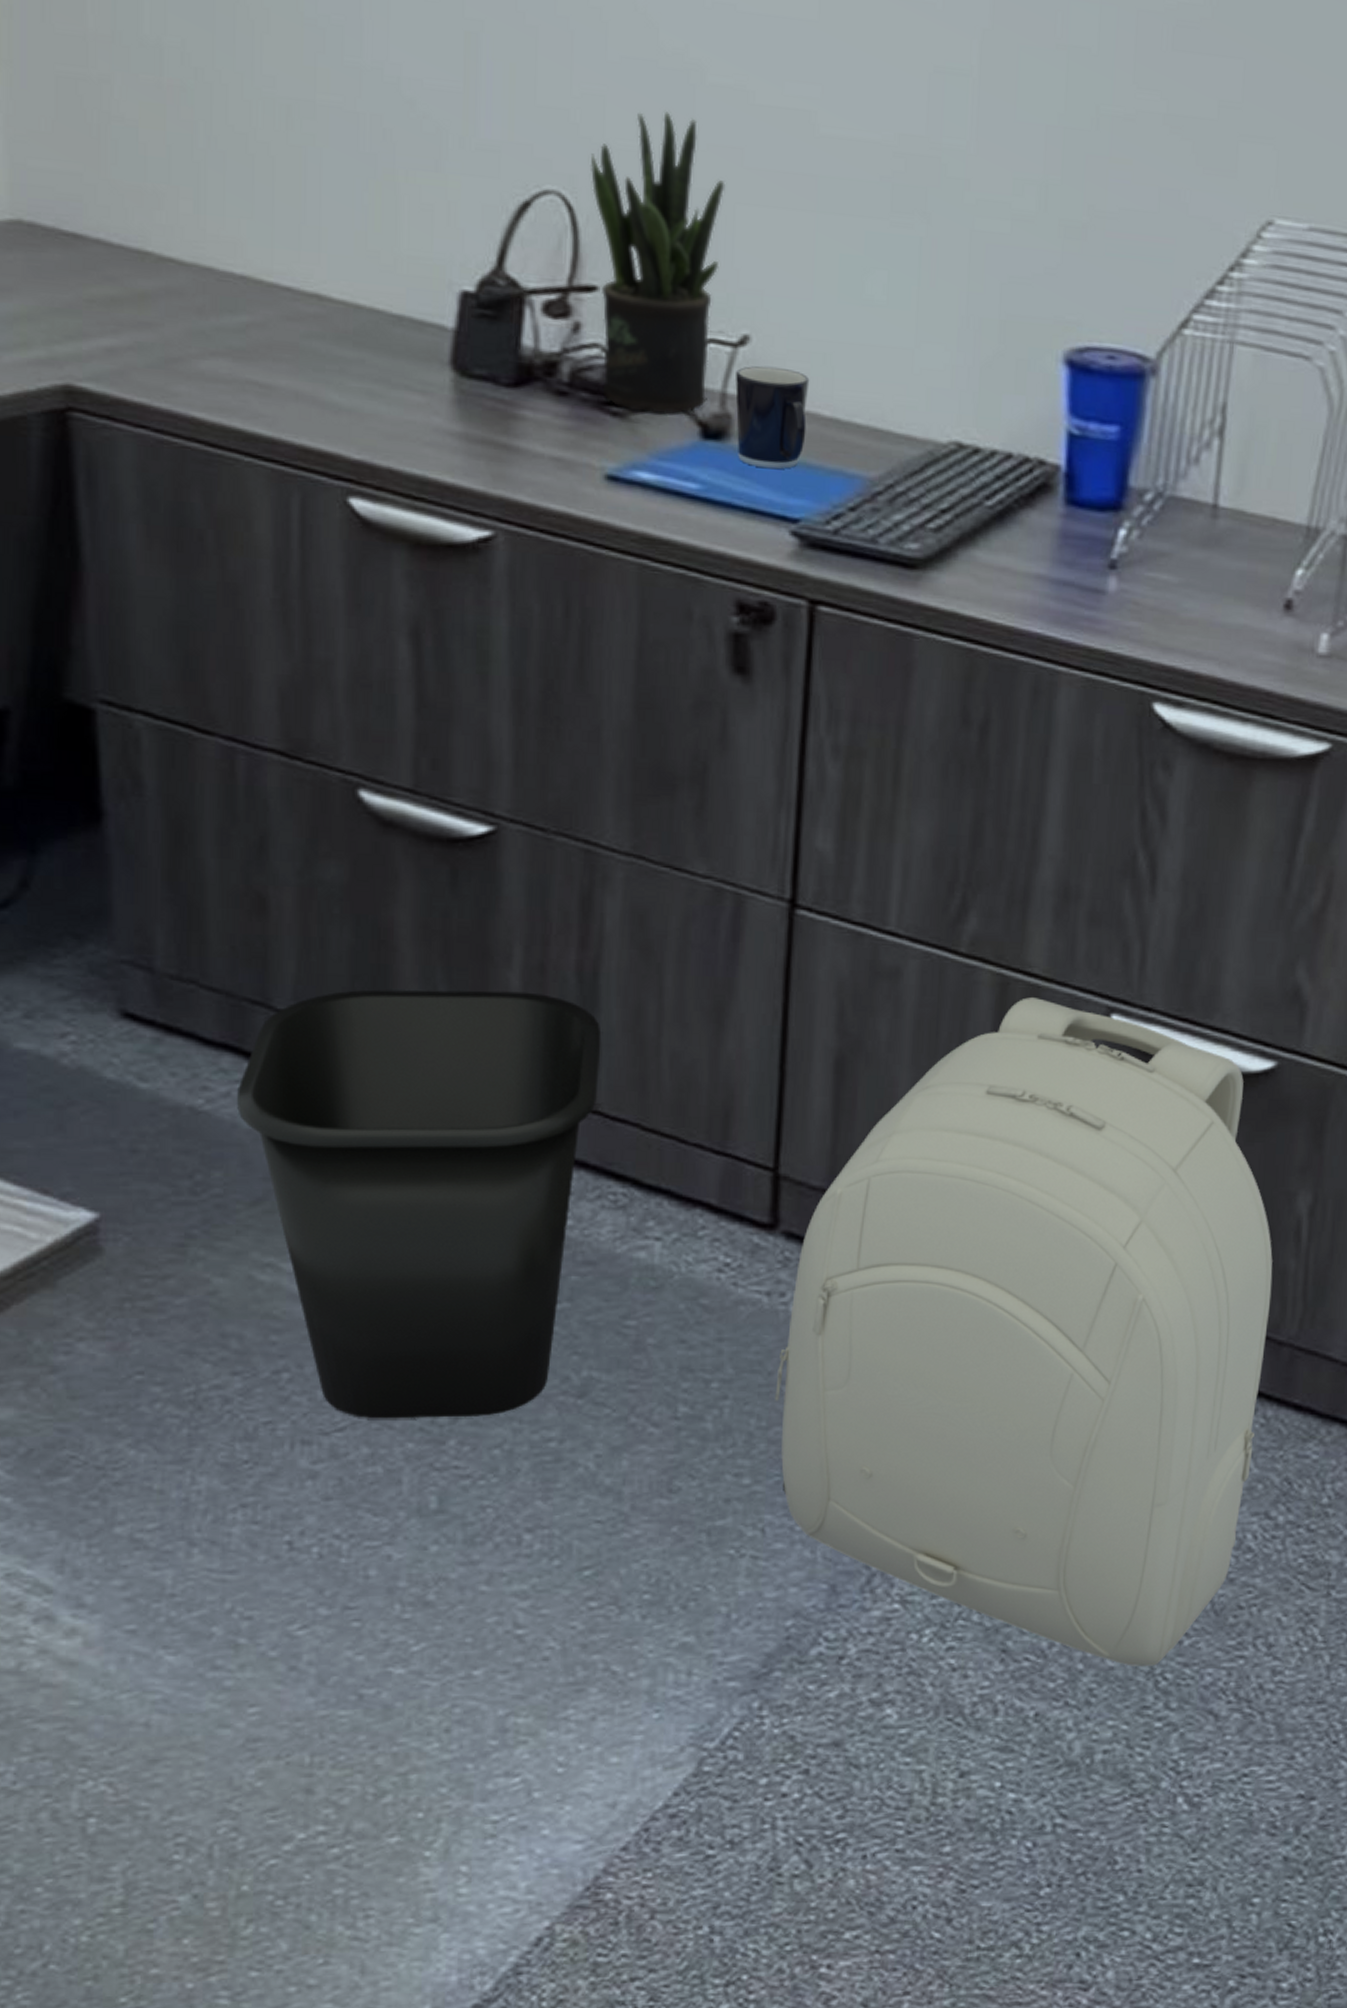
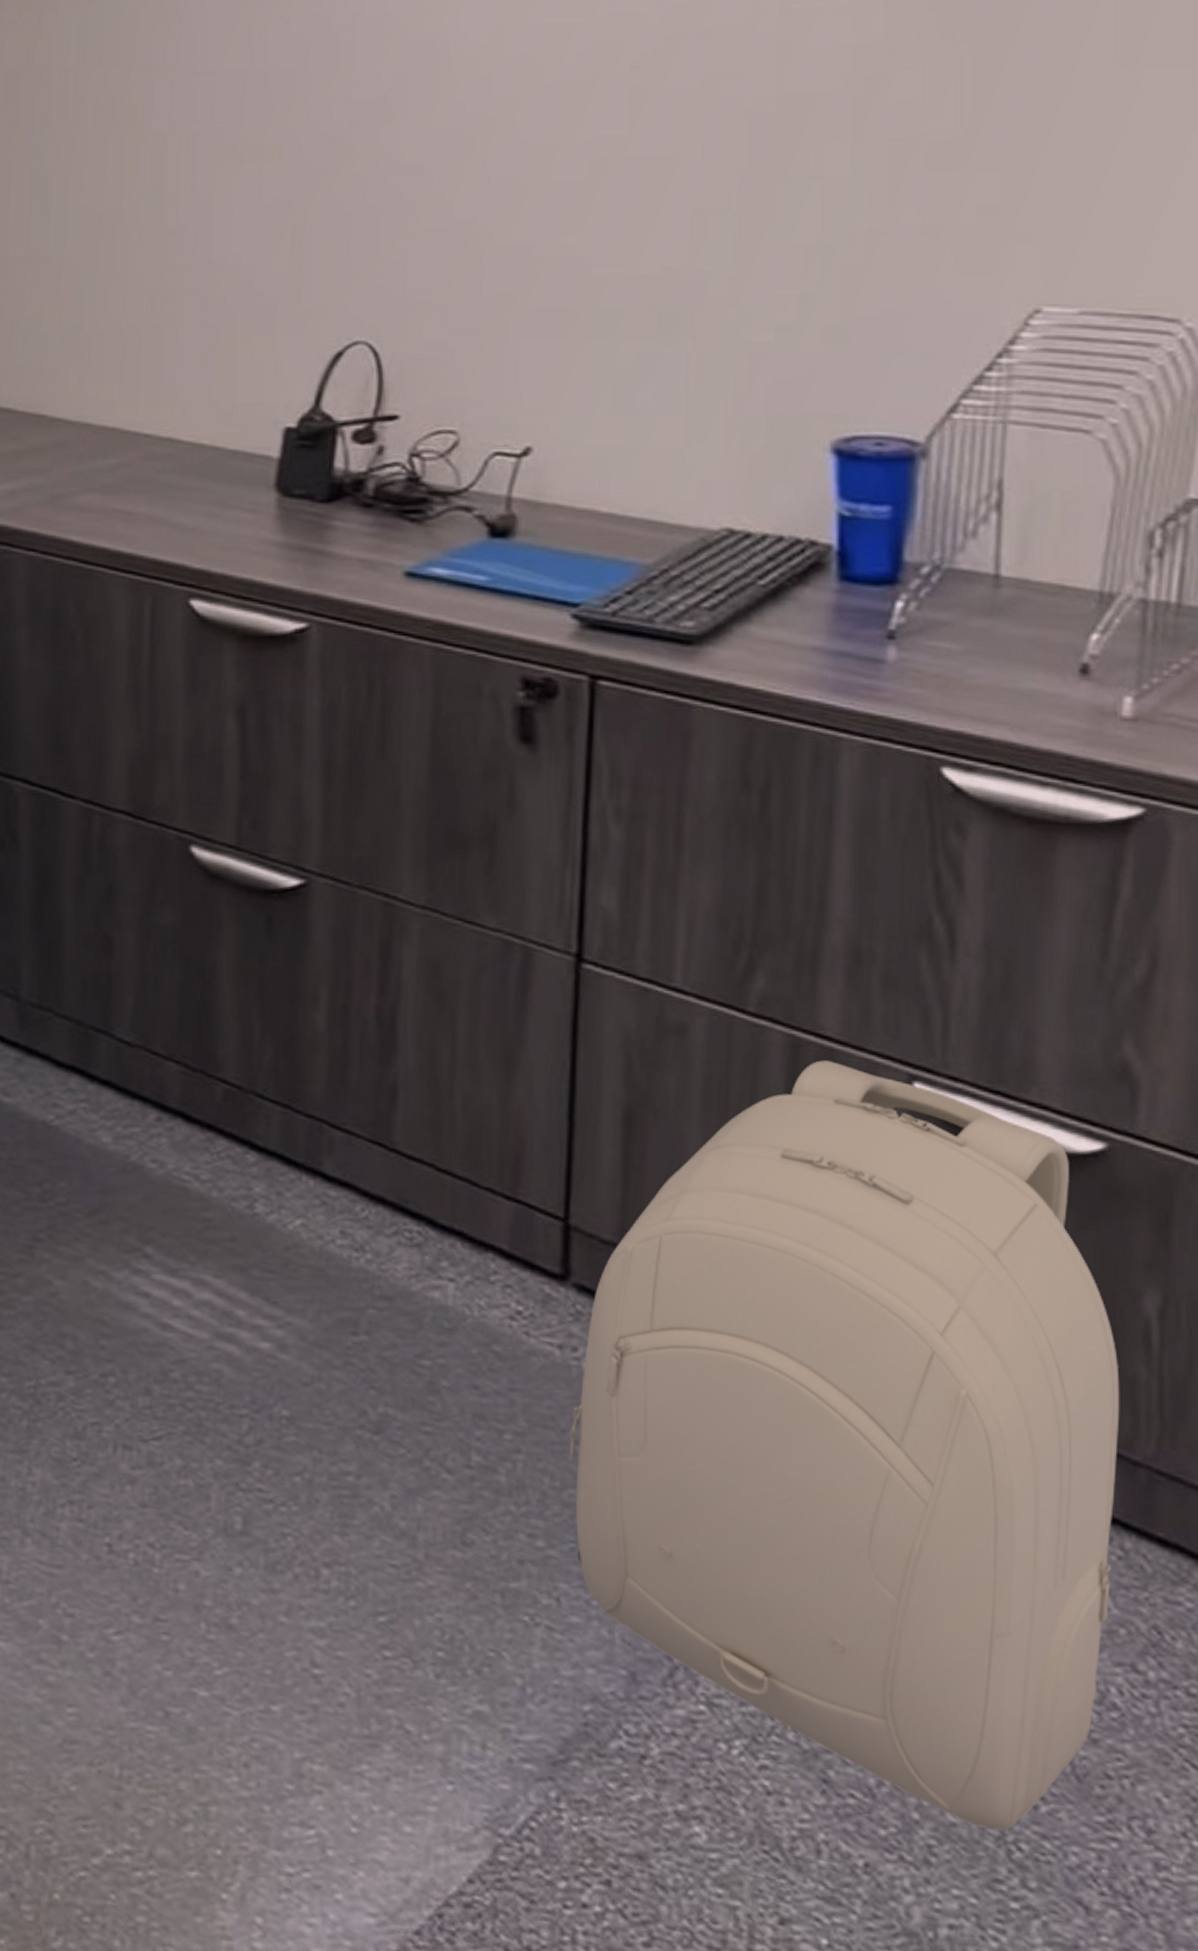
waste bin: present [236,989,602,1419] -> none [80,1023,399,1442]
potted plant: present [590,111,726,413] -> none [392,269,509,517]
mug: present [735,365,810,469] -> none [519,472,587,561]

